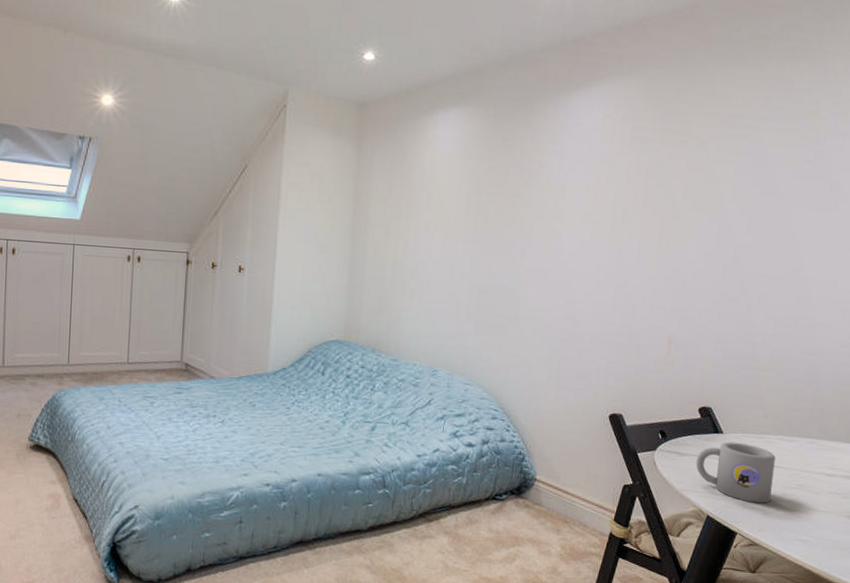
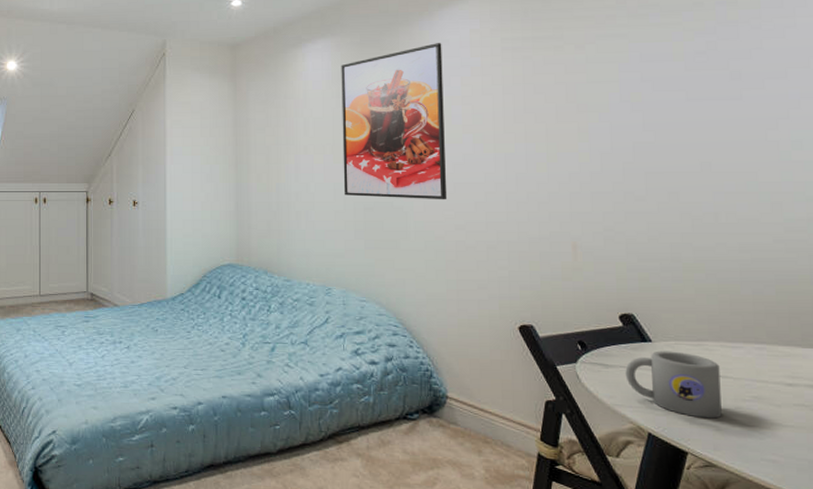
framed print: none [460,124,575,288] -> present [341,43,448,200]

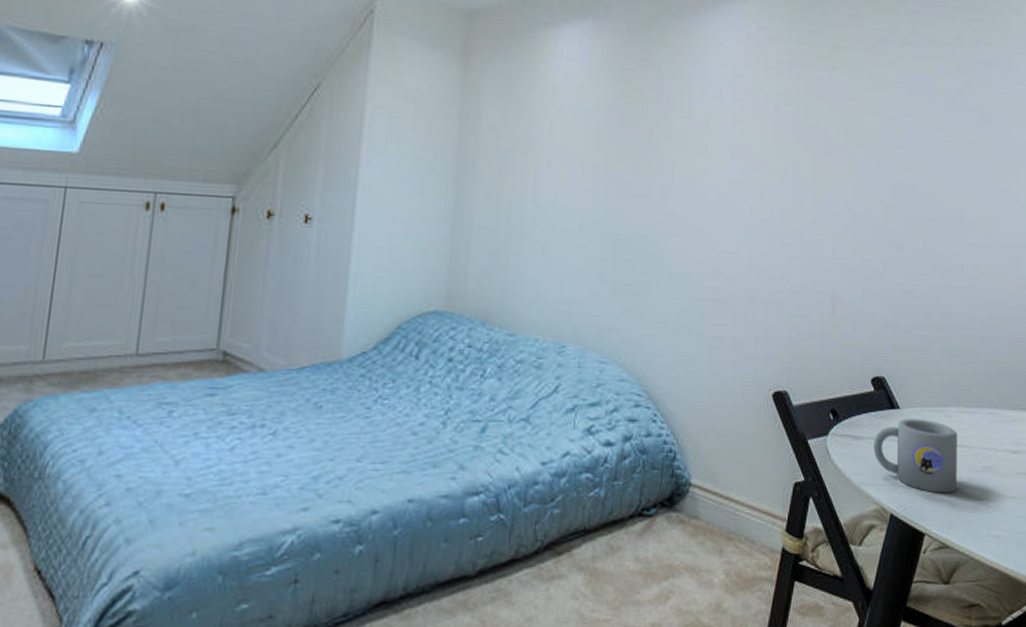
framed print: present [341,43,448,200] -> none [591,44,716,237]

